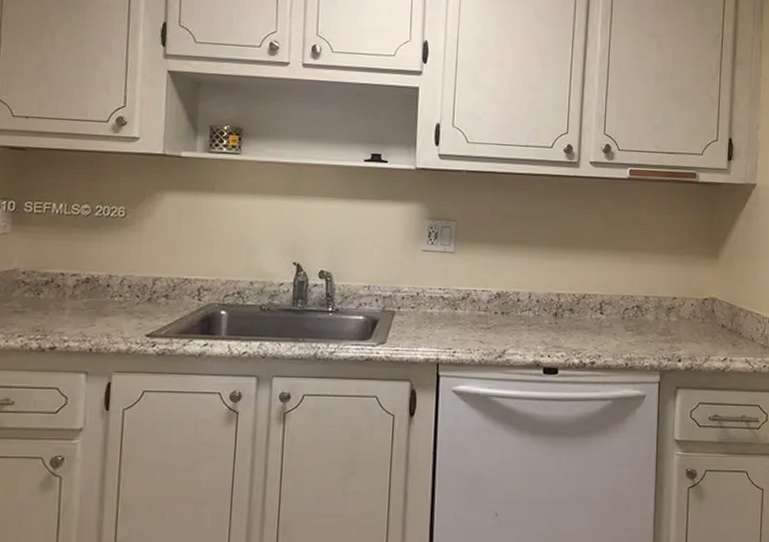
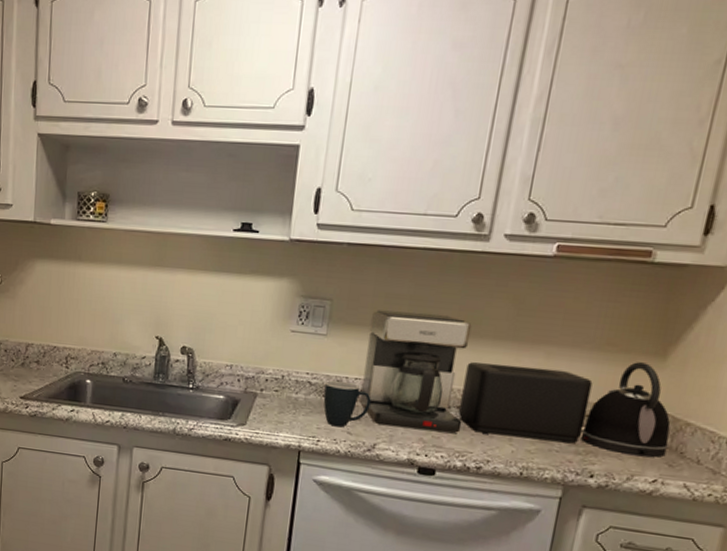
mug: none [456,294,498,337] -> present [323,380,372,427]
coffee maker: none [488,228,575,333] -> present [360,310,472,433]
toaster: none [571,269,670,334] -> present [458,362,593,444]
kettle: none [667,261,731,340] -> present [581,362,671,457]

